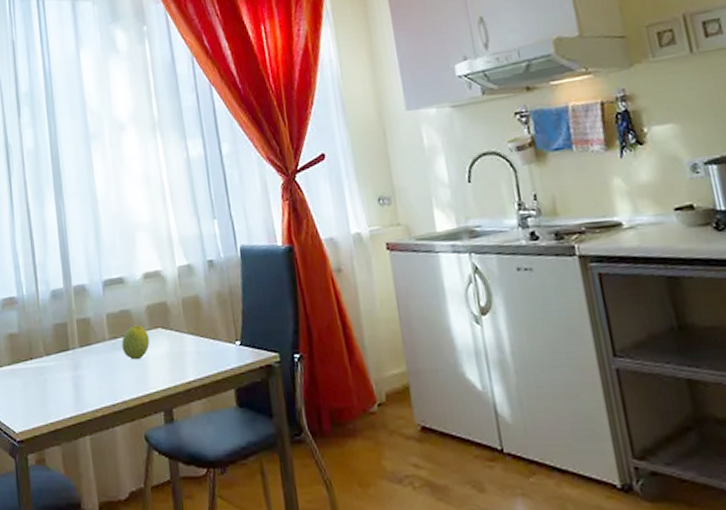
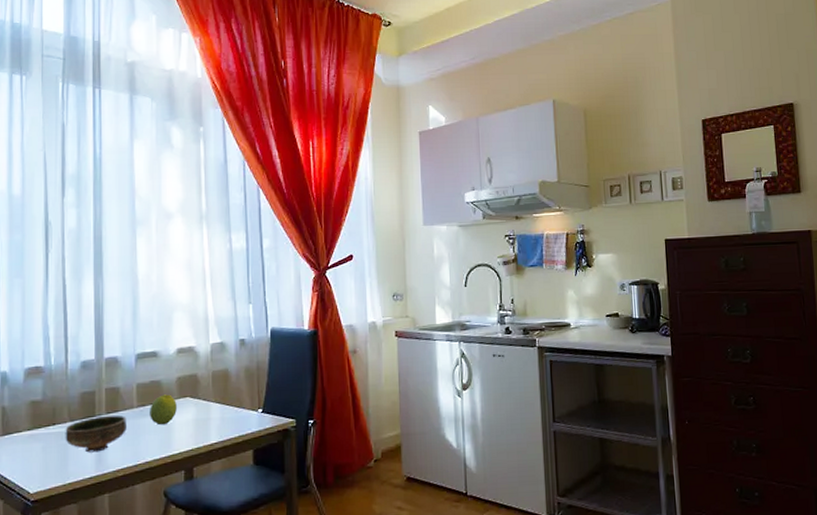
bowl: none [42,348,101,390] -> present [65,414,127,453]

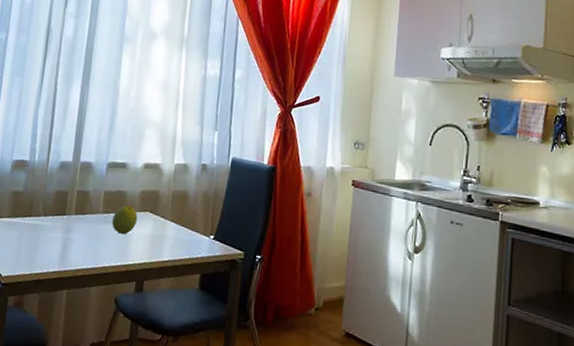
bowl: present [65,414,127,453] -> none [37,215,92,249]

